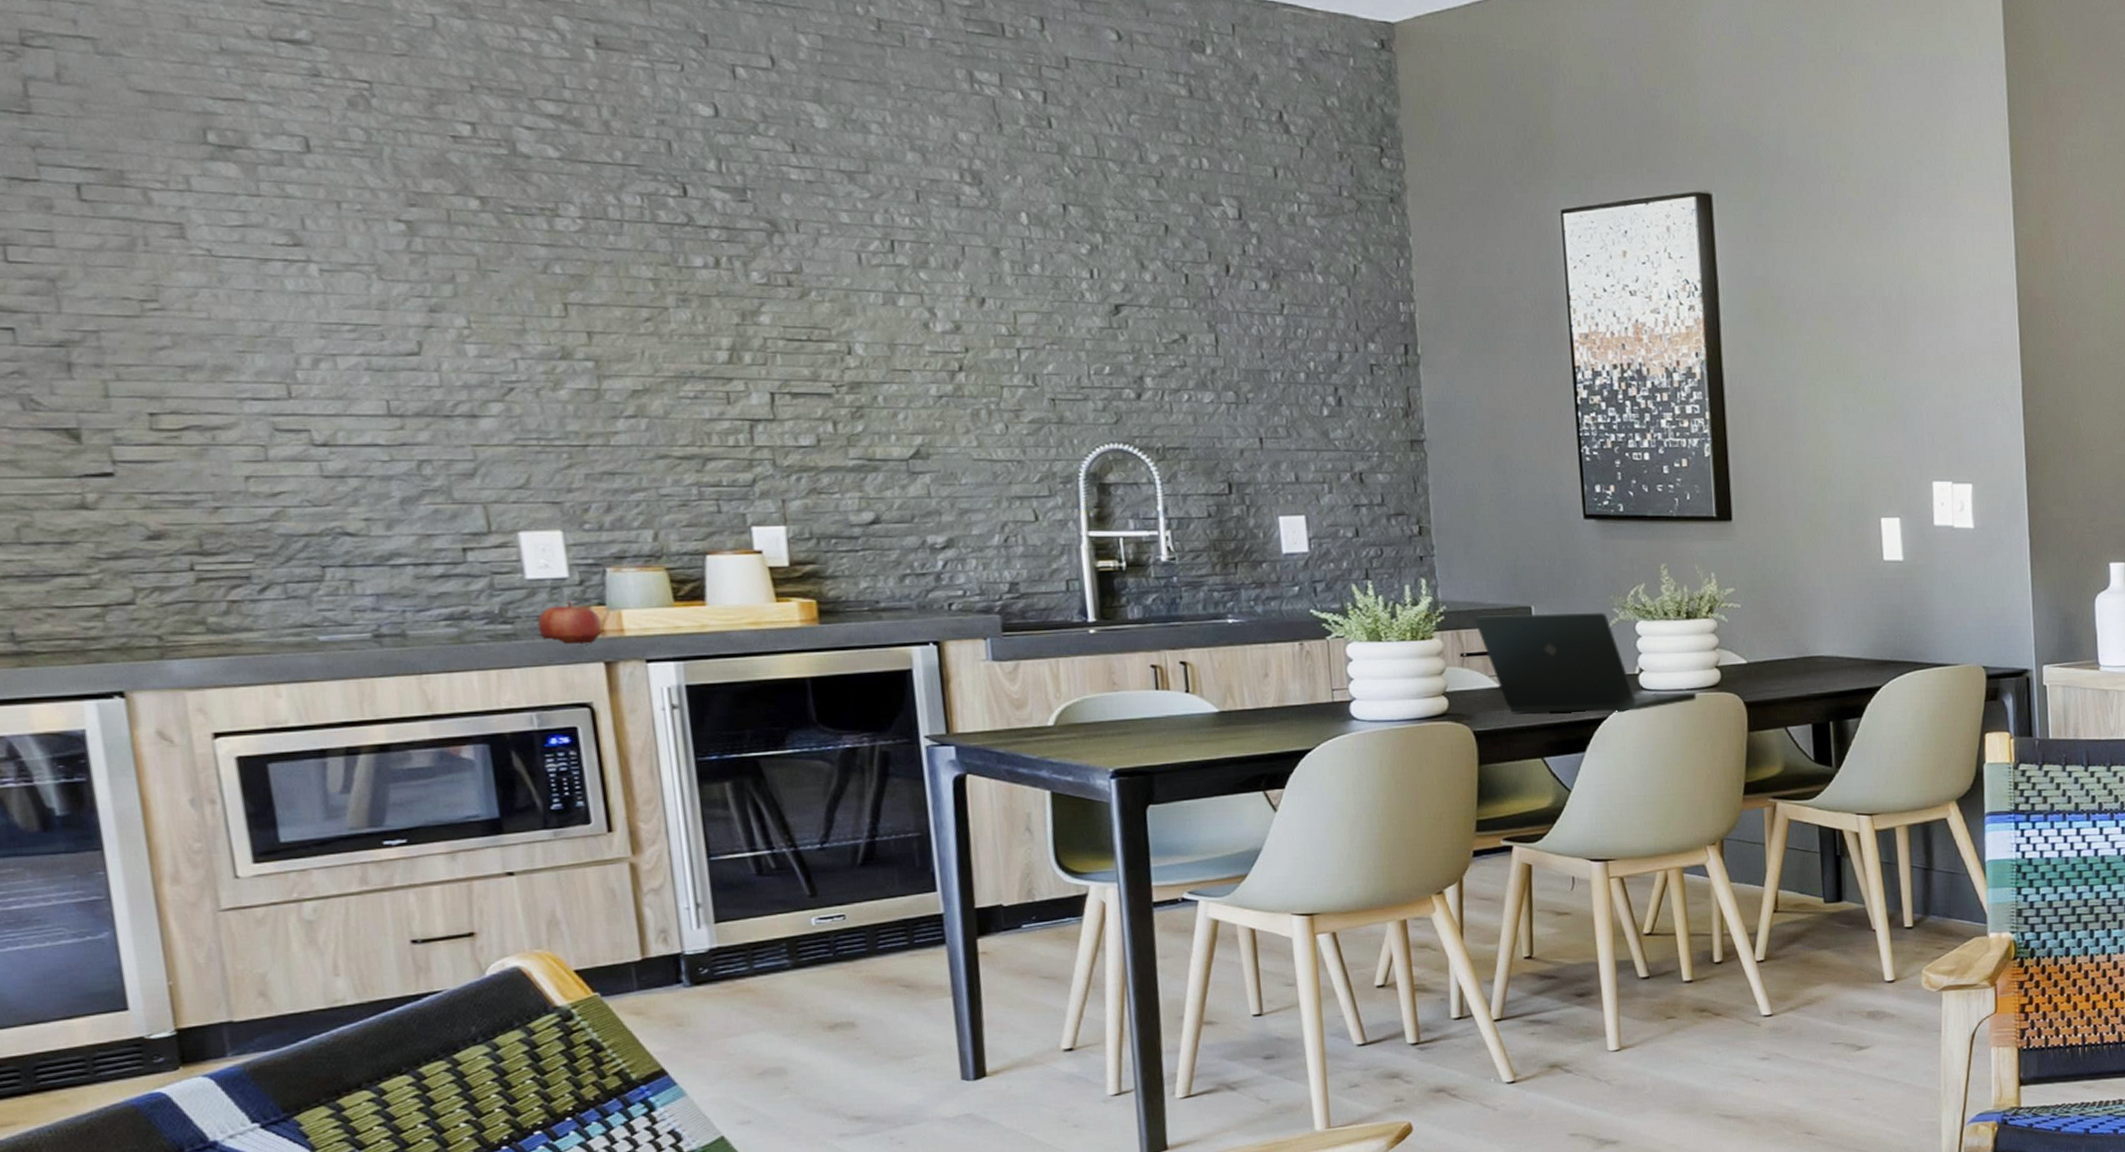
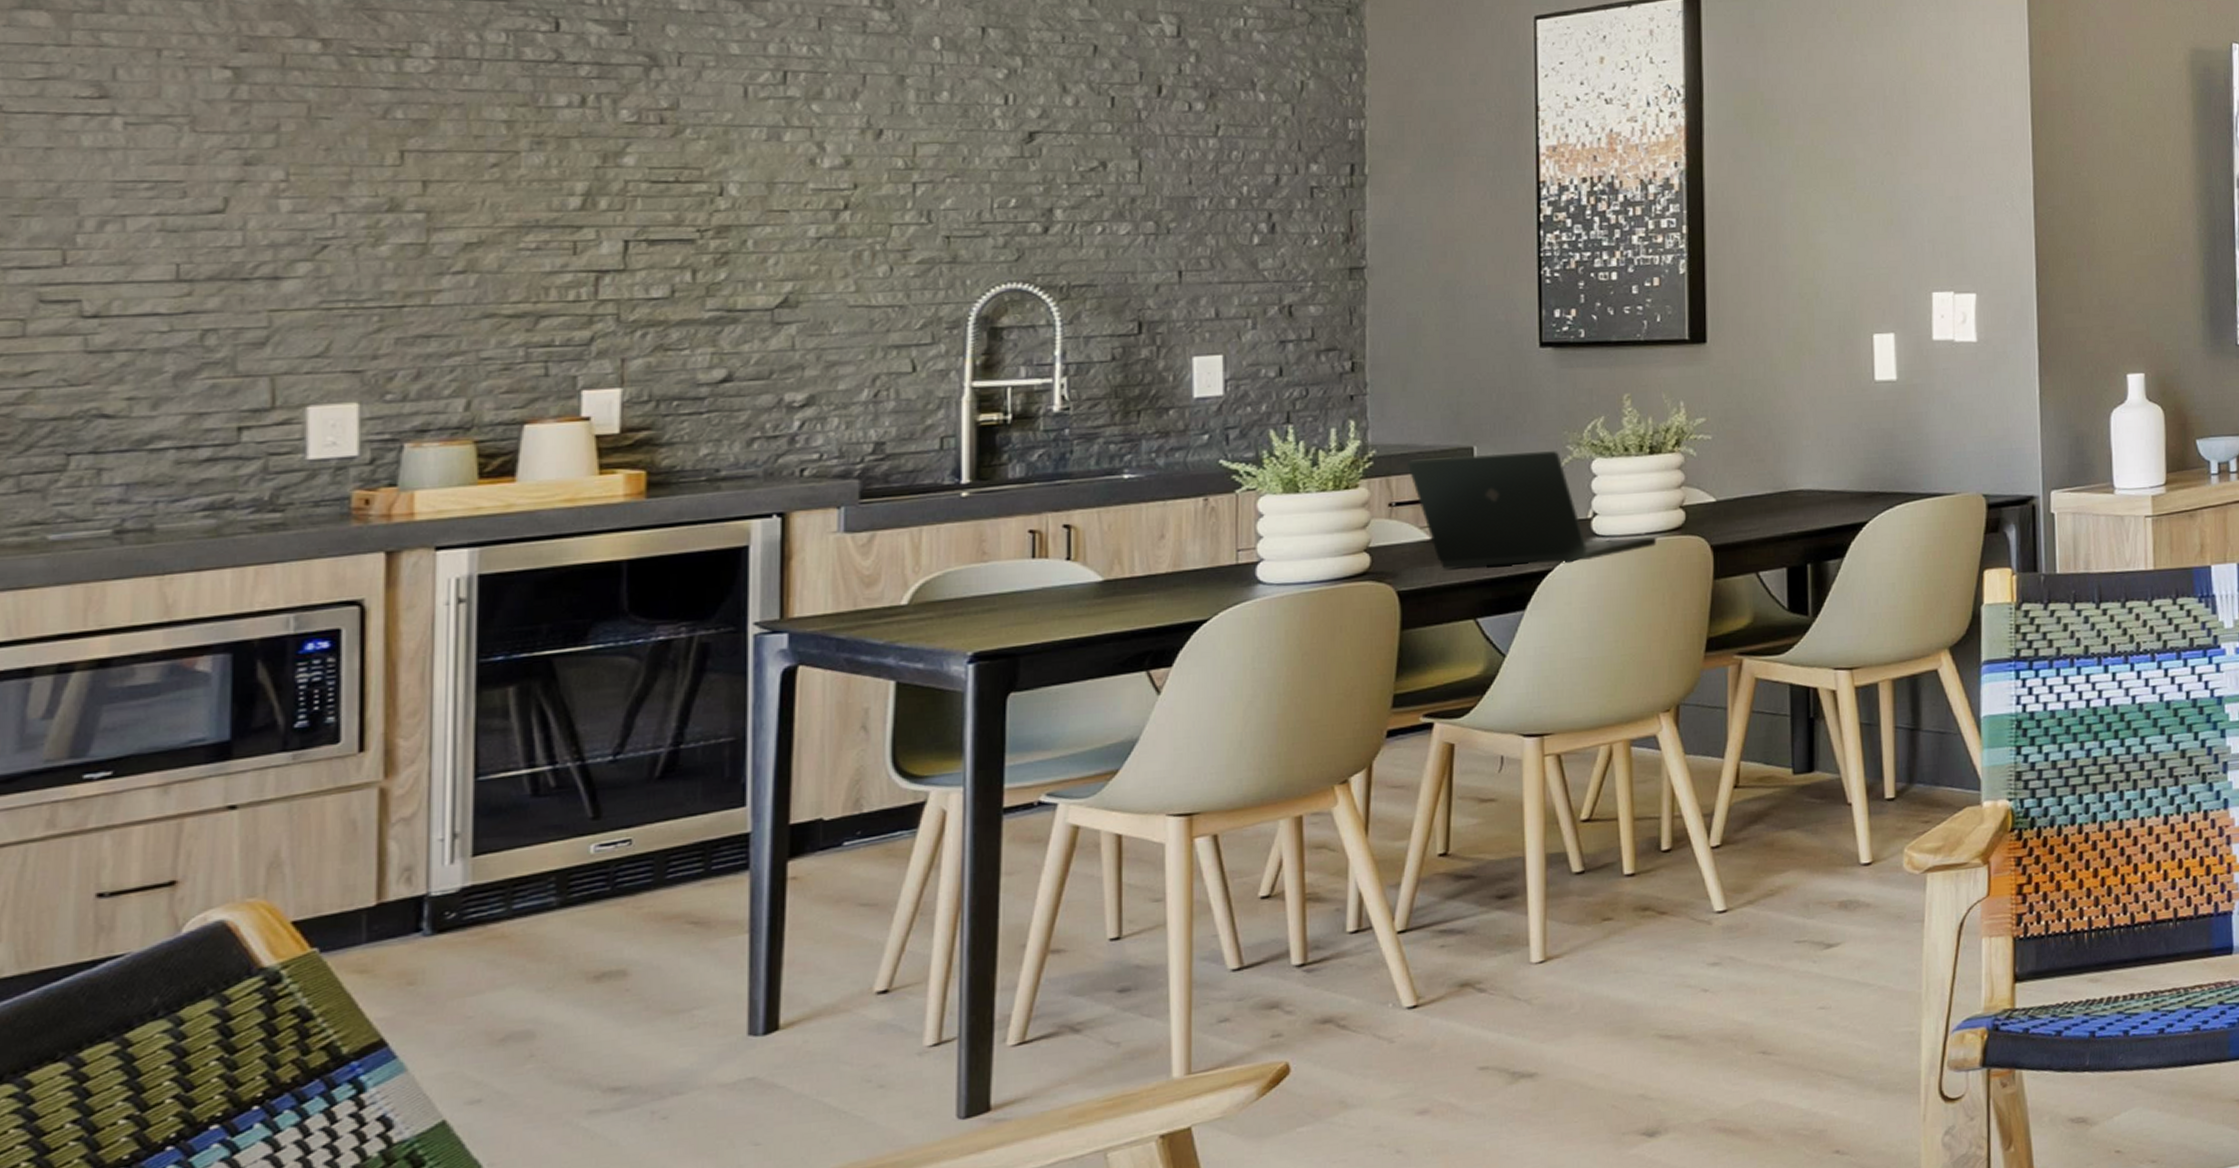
fruit: present [537,600,602,647] -> none [312,482,389,536]

